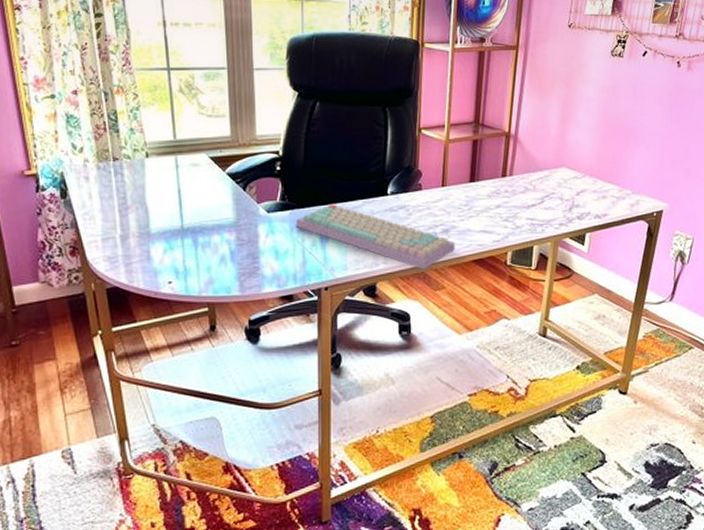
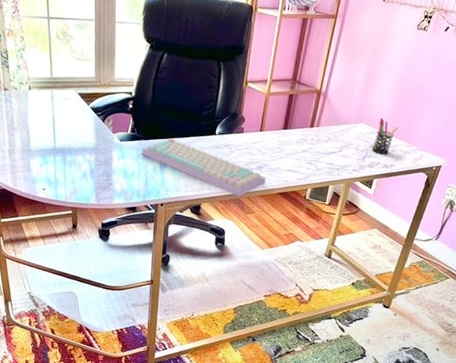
pen holder: none [578,159,606,202] -> present [371,117,399,154]

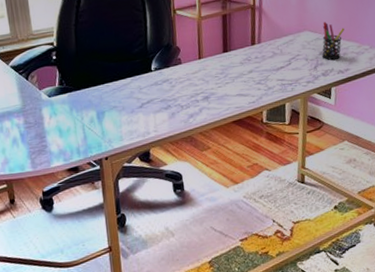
keyboard: present [141,138,266,196] -> none [74,84,216,134]

